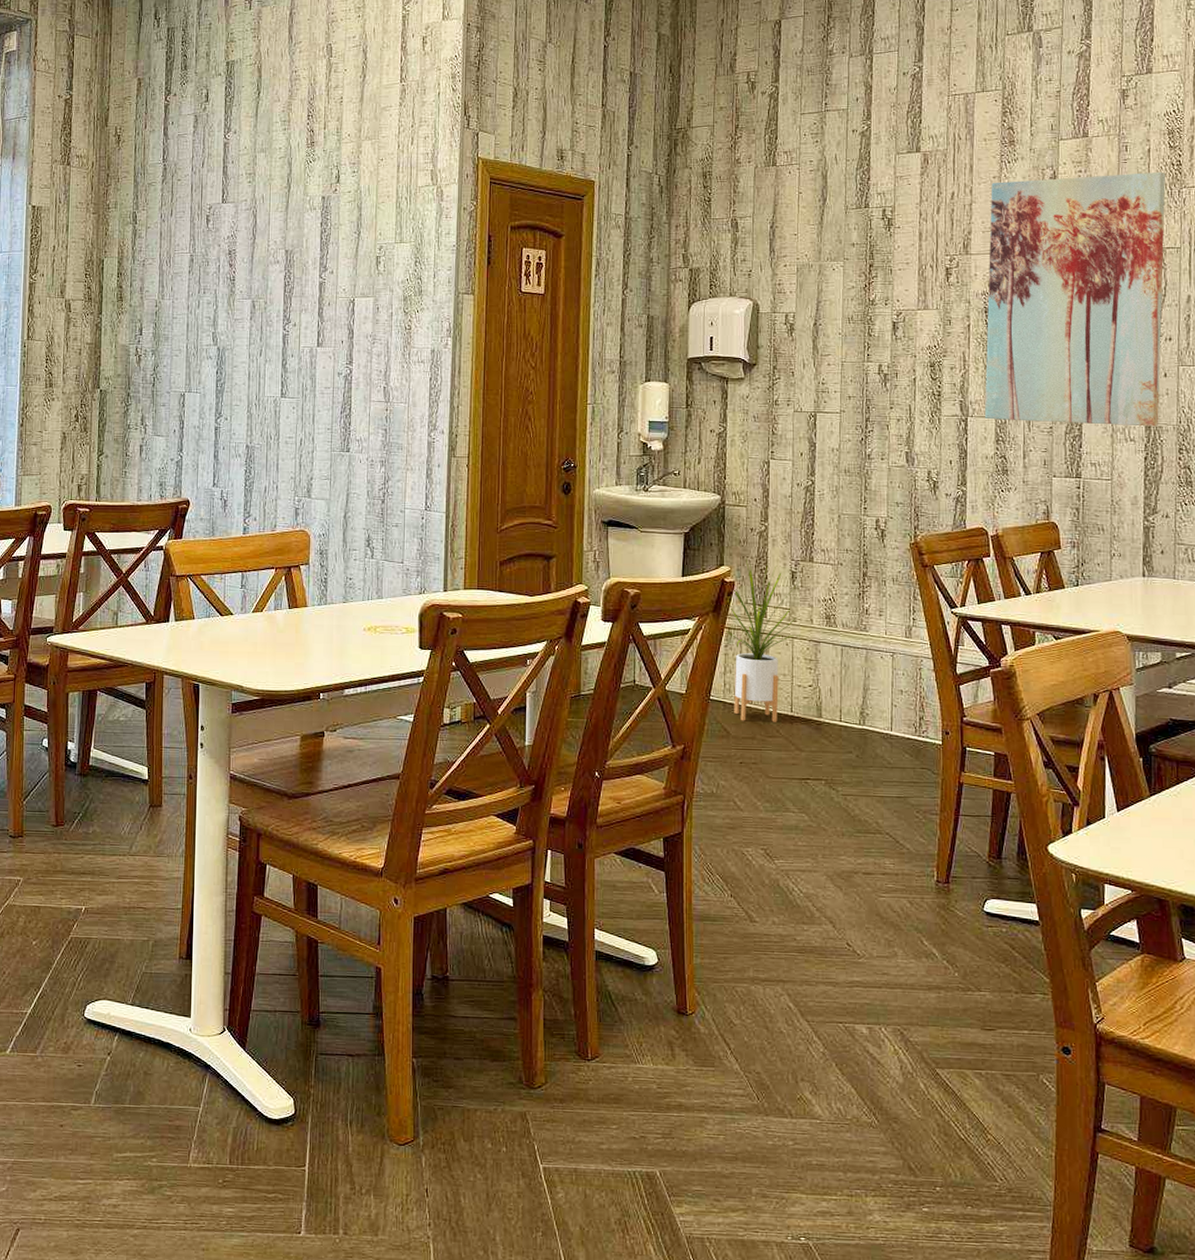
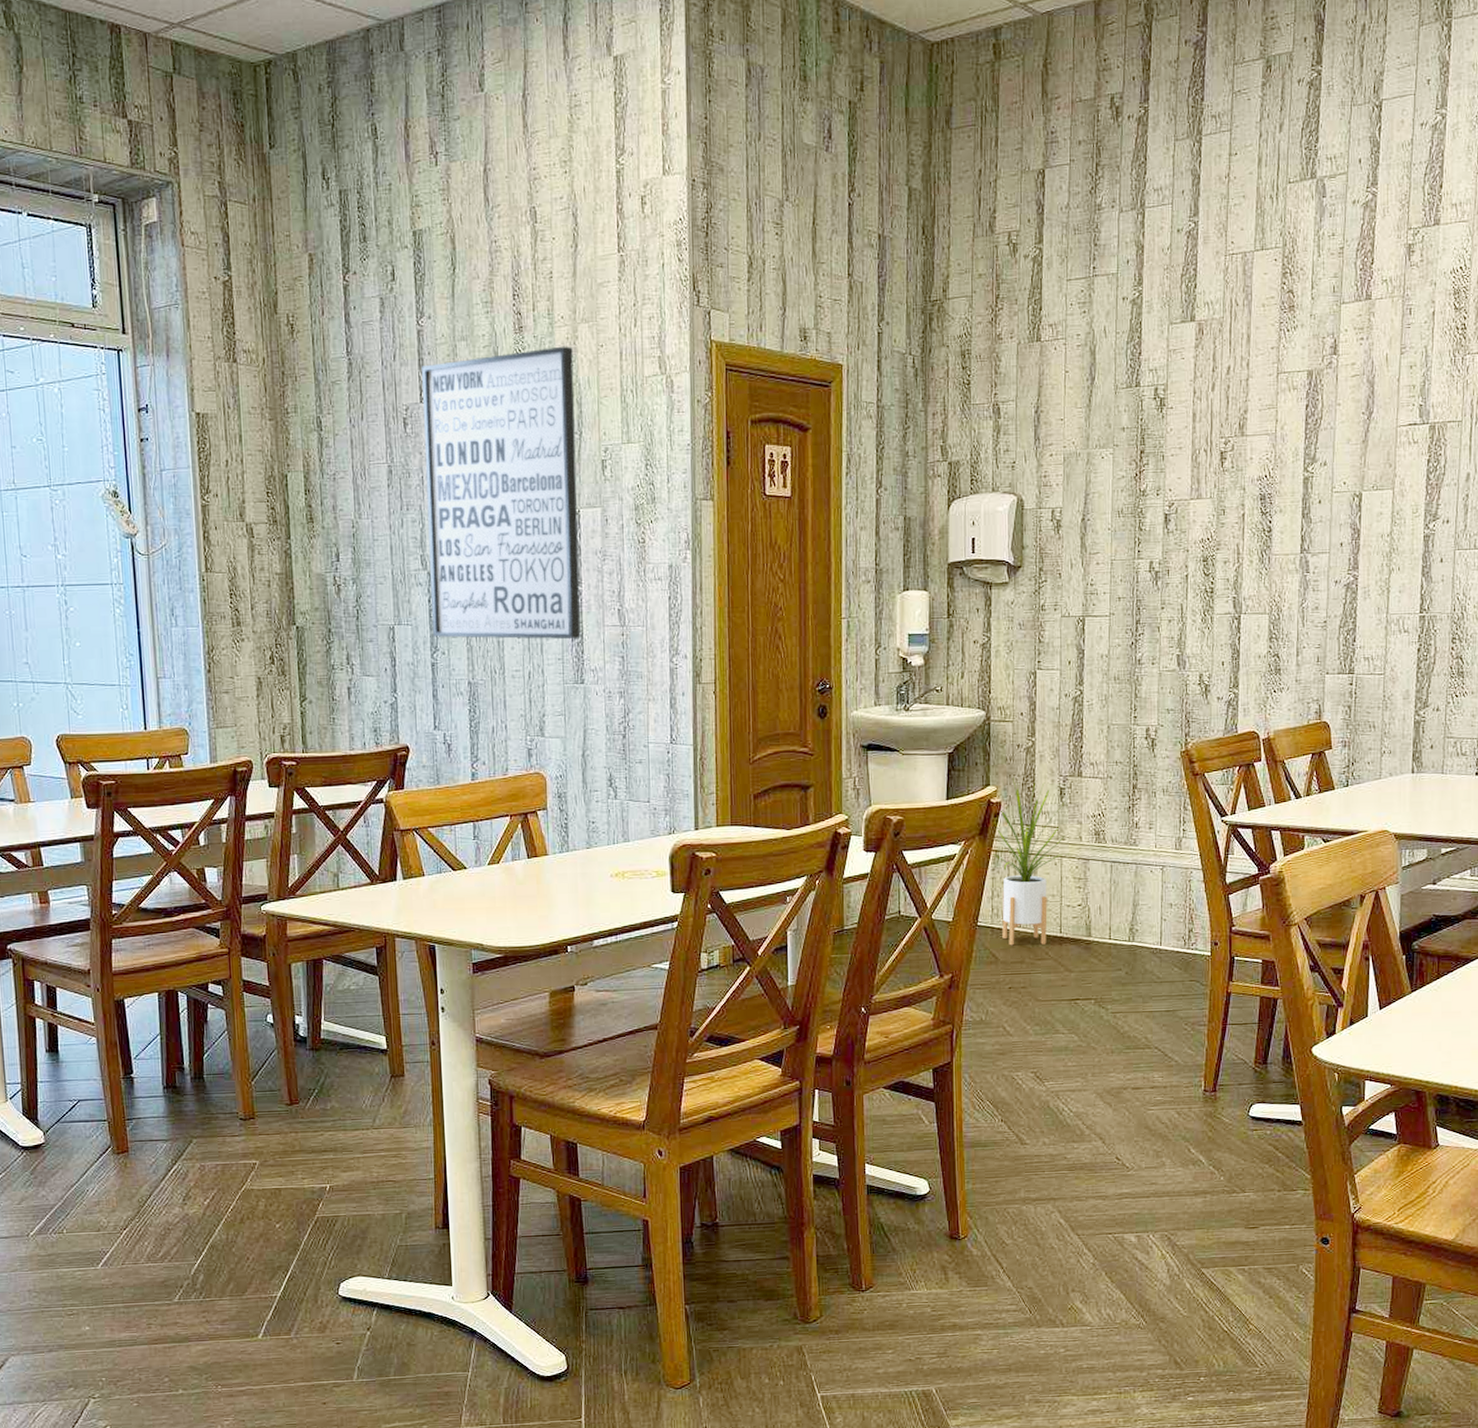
wall art: none [217,159,356,412] -> present [422,346,581,640]
wall art: present [984,171,1166,427] -> none [1258,336,1450,617]

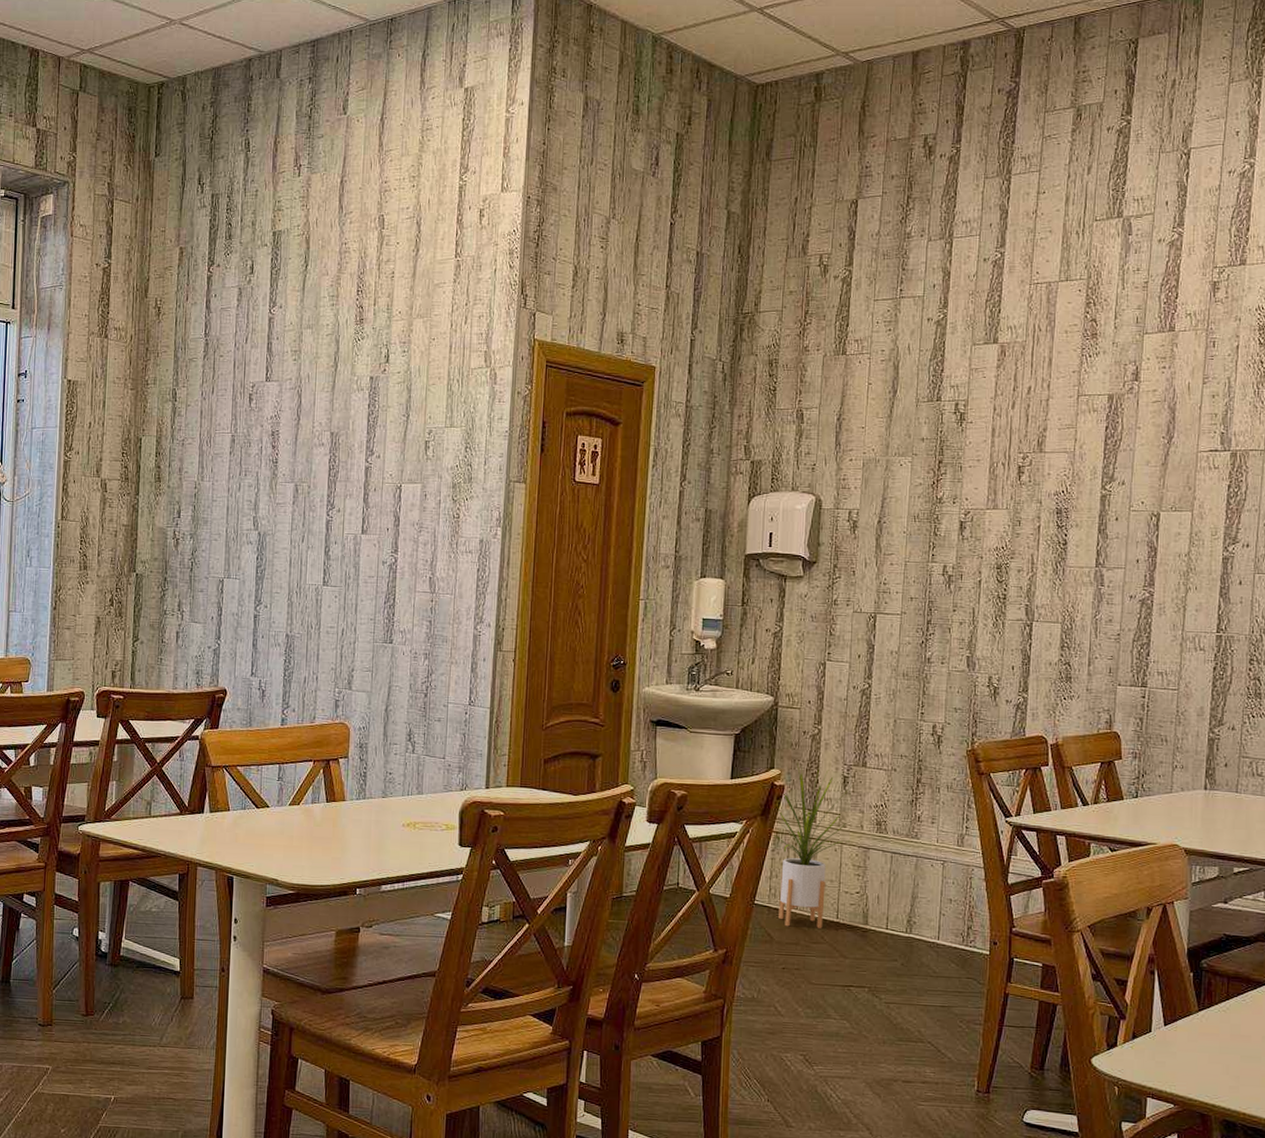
wall art: present [422,346,581,640] -> none [257,337,407,602]

